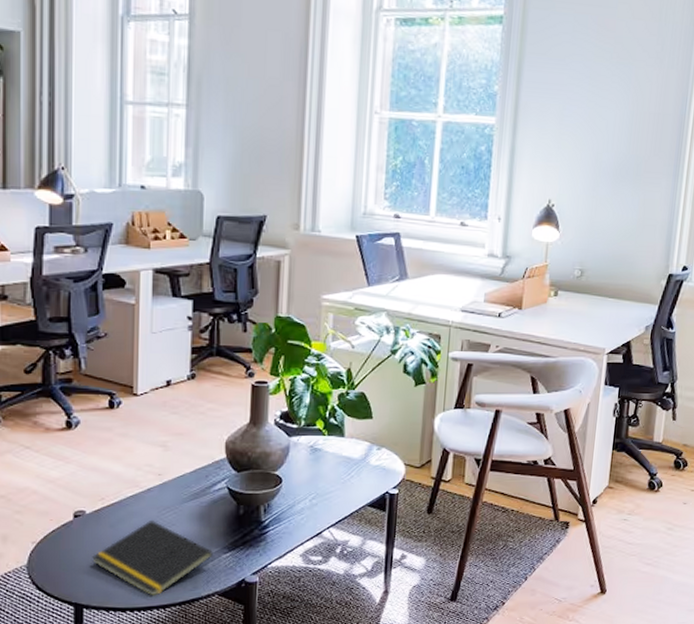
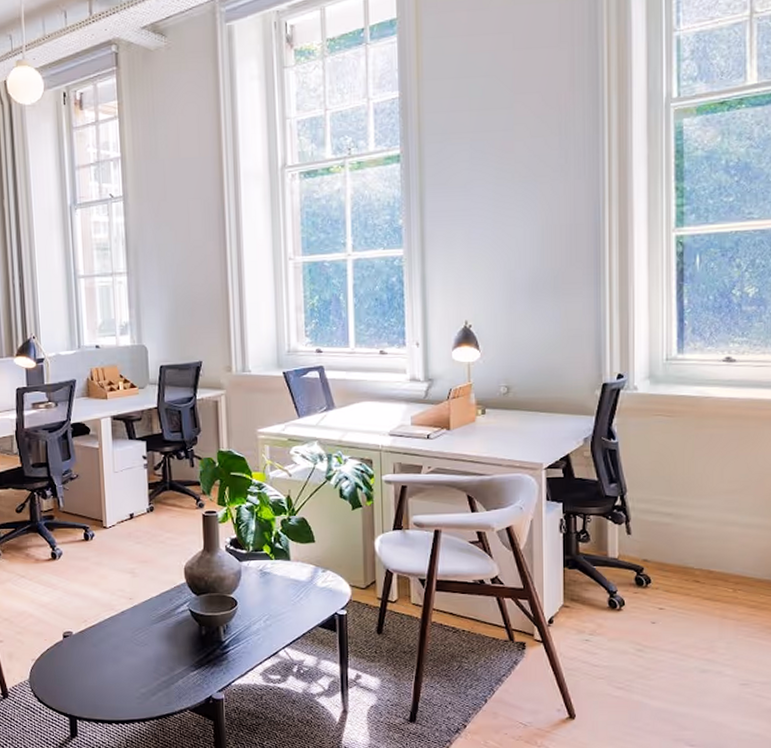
notepad: present [92,519,213,596] -> none [81,639,182,710]

